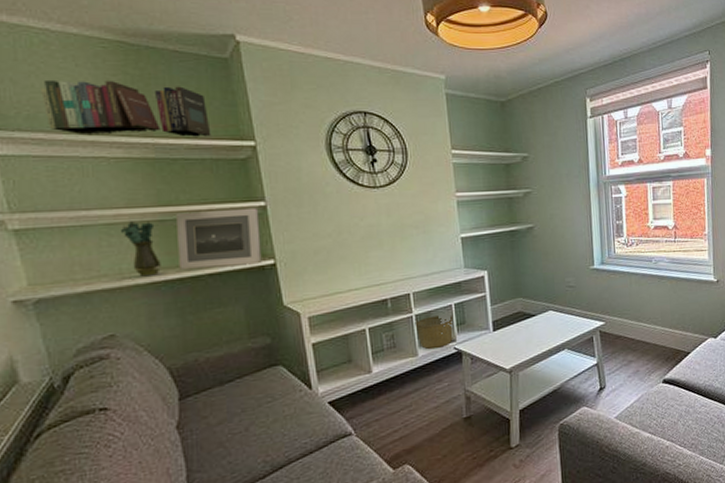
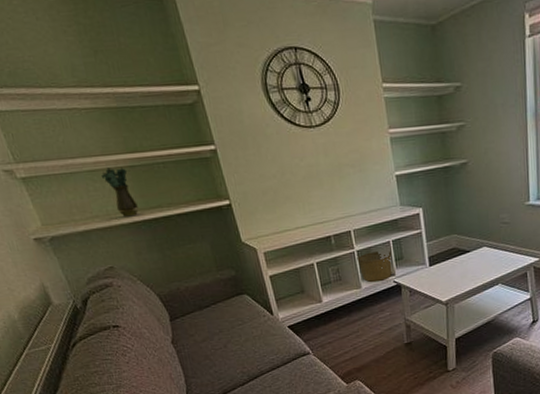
books: present [41,79,161,136] -> none [14,32,117,89]
books: present [155,86,212,137] -> none [106,33,160,85]
picture frame: present [176,208,262,271] -> none [142,151,219,212]

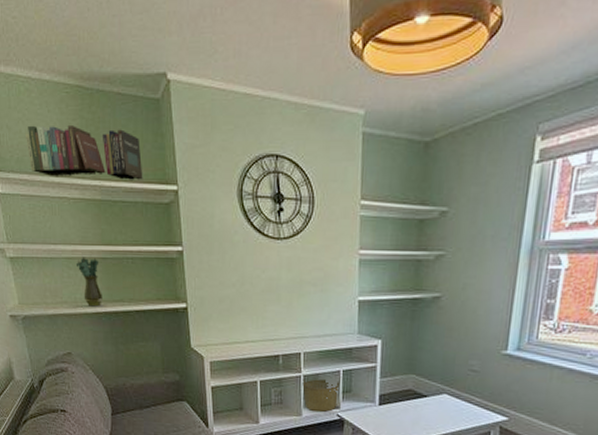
books: none [14,32,117,89] -> present [26,125,106,177]
books: none [106,33,160,85] -> present [103,129,143,180]

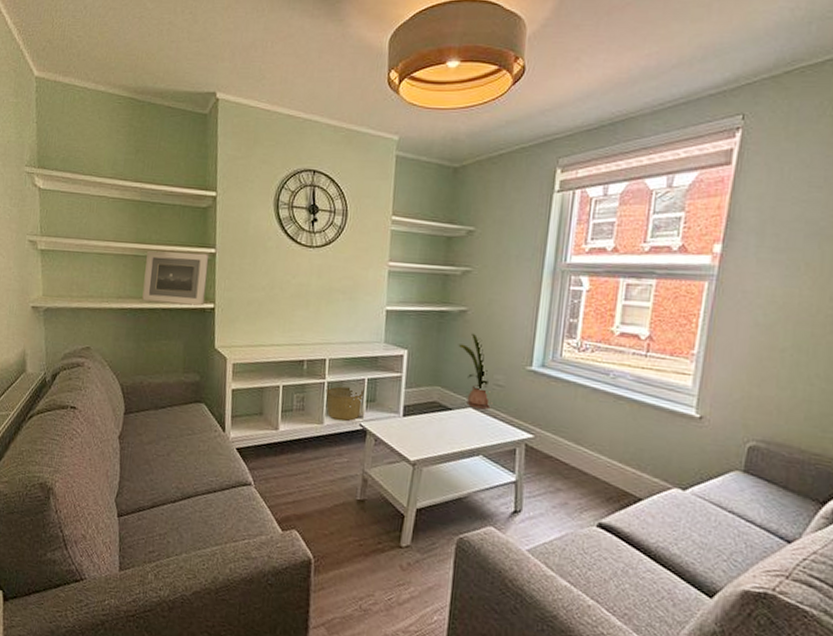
books: present [26,125,106,177] -> none [73,129,148,178]
vase: present [75,255,103,307] -> none [106,252,131,303]
books: present [103,129,143,180] -> none [148,138,185,185]
picture frame: none [115,251,177,306] -> present [142,250,210,306]
house plant: none [432,319,467,395] -> present [458,332,493,410]

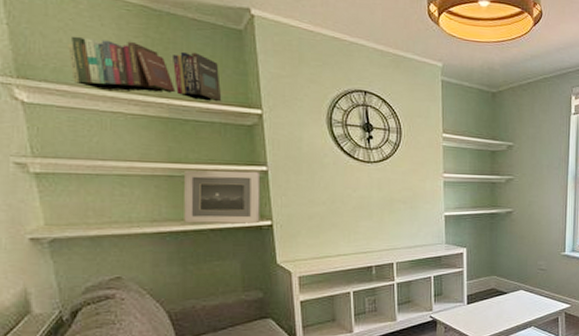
books: none [73,129,148,178] -> present [68,36,176,93]
books: none [148,138,185,185] -> present [173,51,222,102]
basket: present [325,386,365,422] -> none [396,285,432,316]
house plant: present [458,332,493,410] -> none [507,229,538,290]

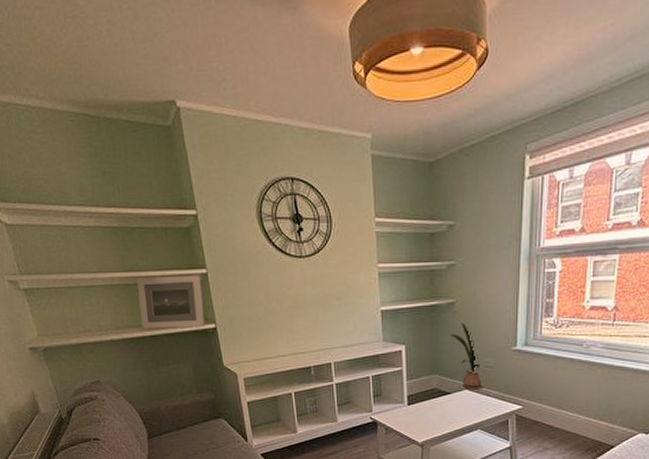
books: present [68,36,176,93] -> none [30,154,121,206]
books: present [173,51,222,102] -> none [114,156,161,207]
house plant: none [507,229,538,290] -> present [450,322,485,390]

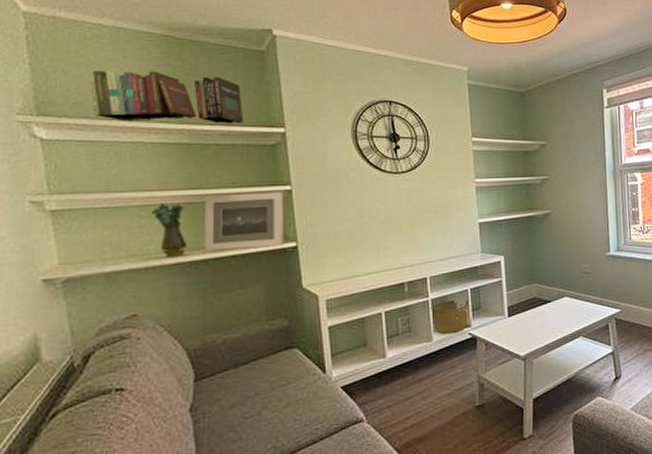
books: none [30,154,121,206] -> present [89,70,197,122]
vase: none [96,283,129,333] -> present [150,202,187,258]
books: none [114,156,161,207] -> present [194,76,244,124]
basket: none [335,386,371,417] -> present [430,299,469,335]
house plant: present [450,322,485,390] -> none [547,231,584,297]

